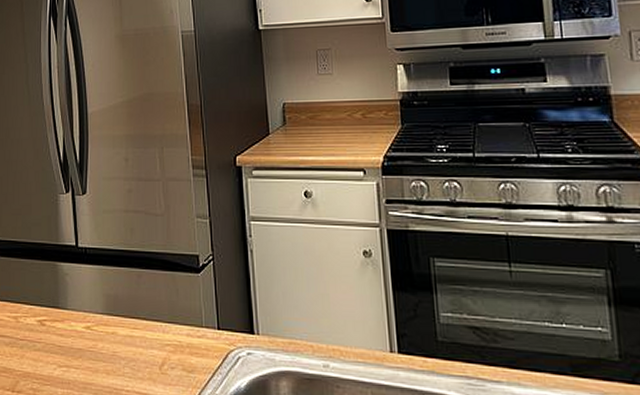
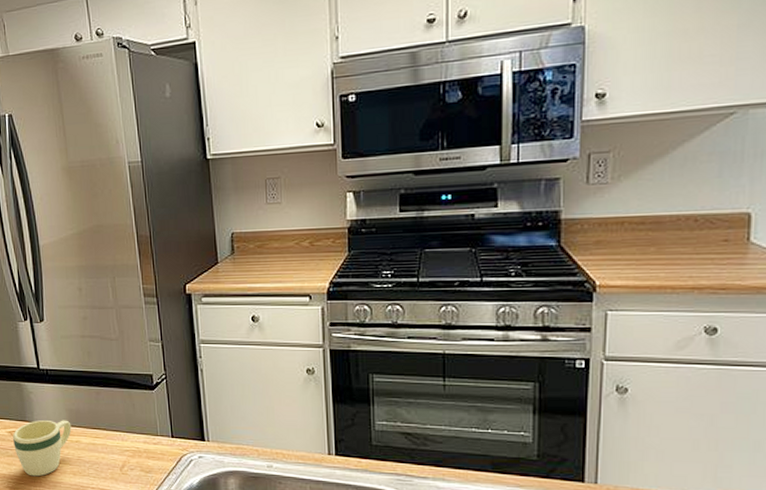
mug: none [41,307,108,376] -> present [12,420,72,477]

